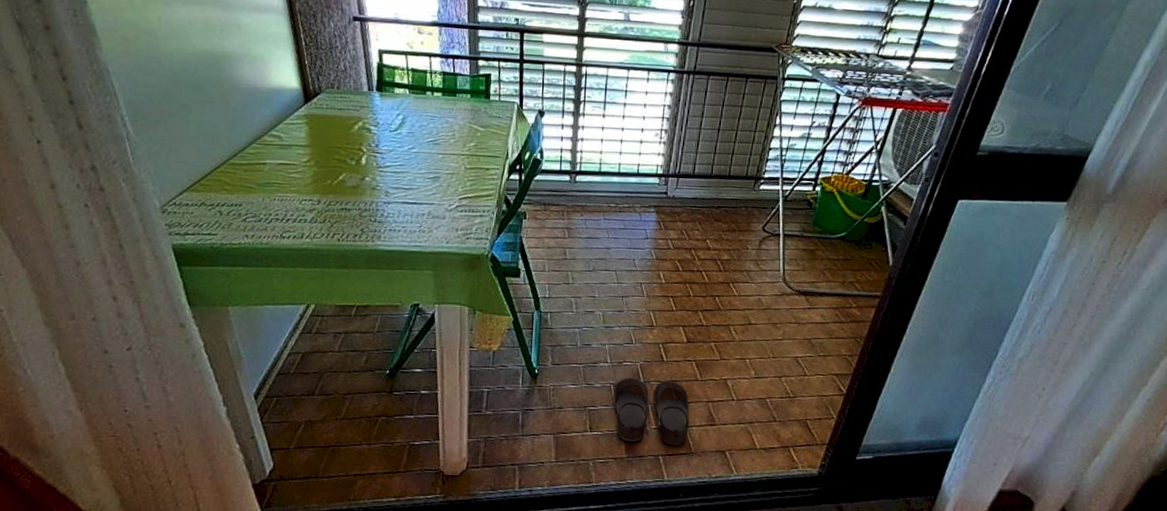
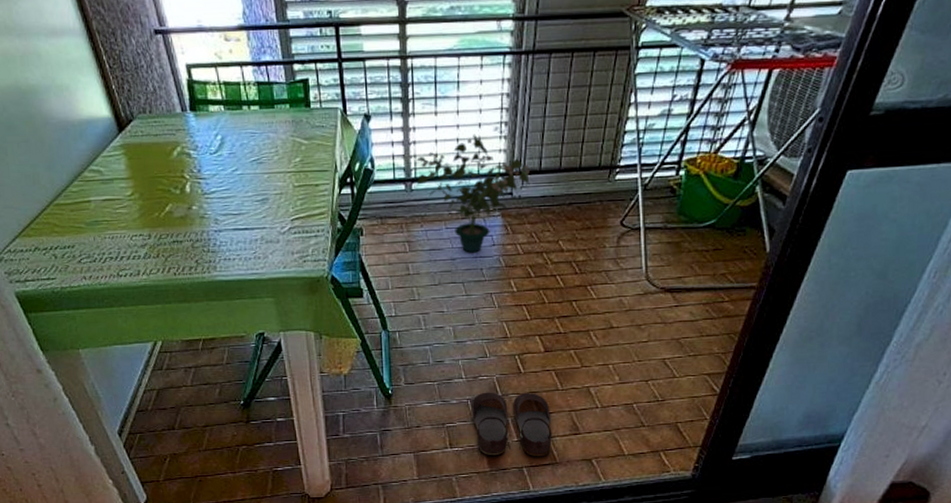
potted plant: none [580,137,687,244] -> present [416,134,532,253]

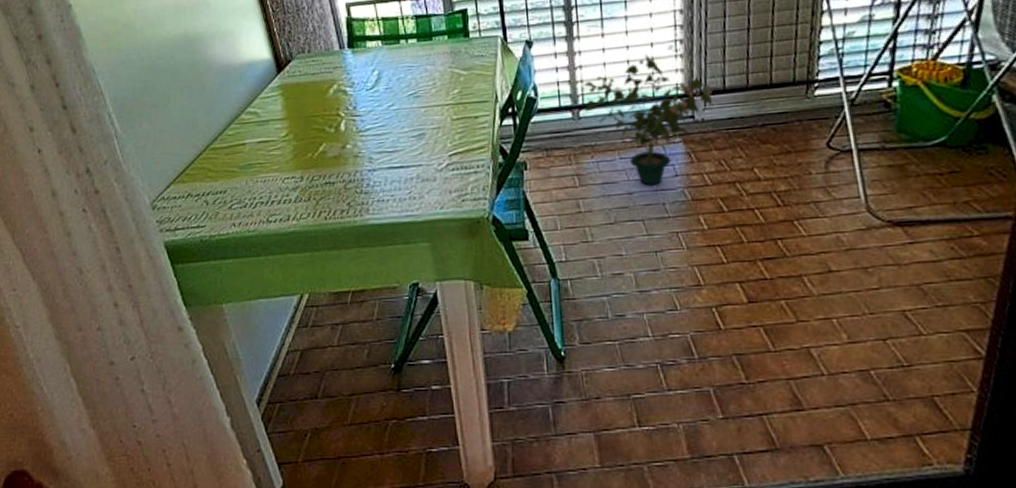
sandal: present [471,392,552,458] -> none [661,354,768,442]

